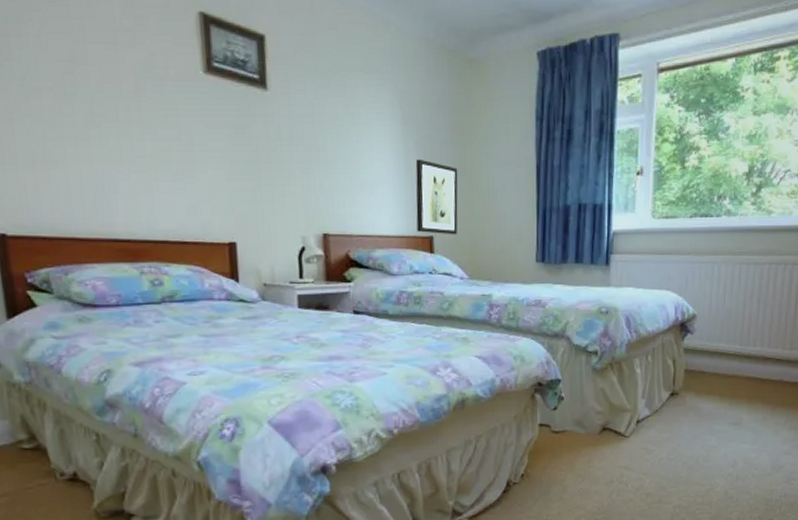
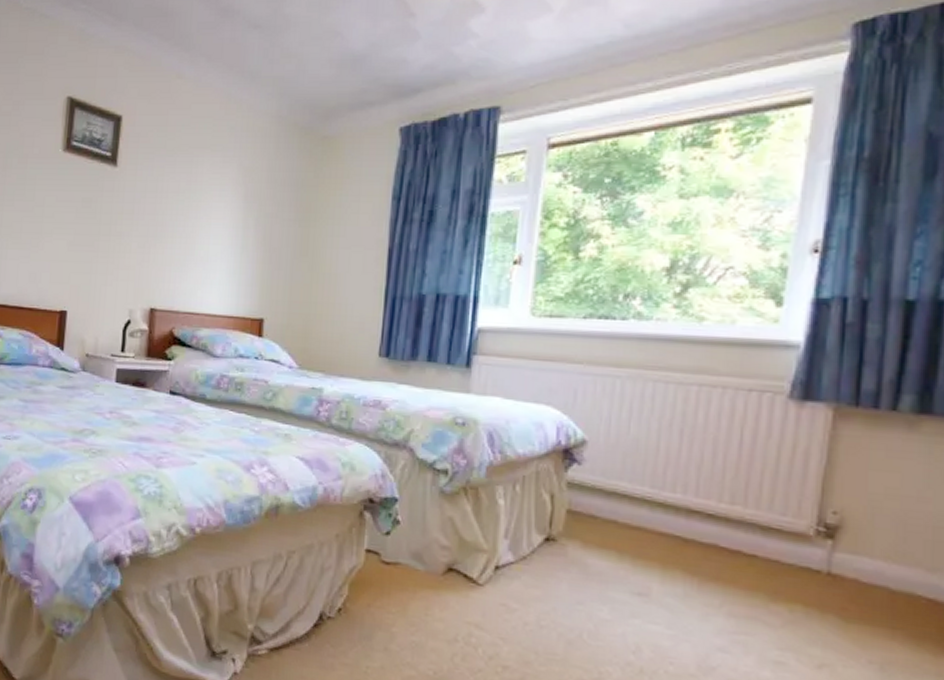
wall art: present [415,159,458,235] -> none [247,237,298,319]

